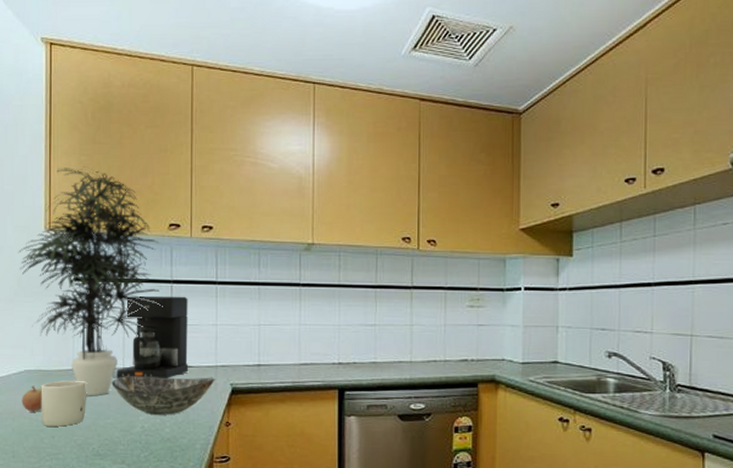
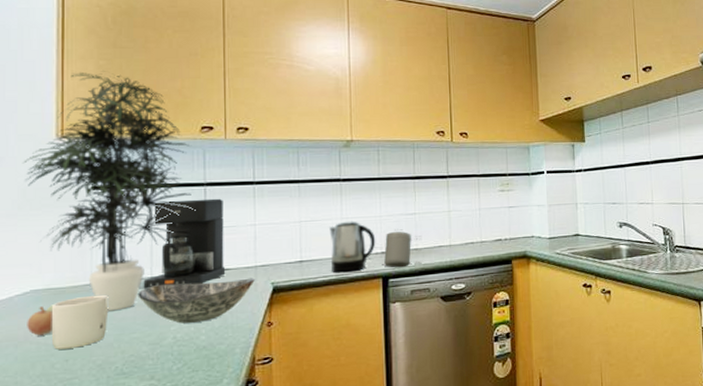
kettle: none [287,328,334,380] -> present [329,221,376,272]
canister: none [331,340,380,383] -> present [374,229,422,271]

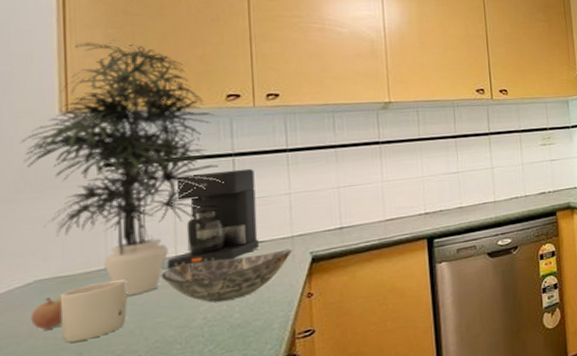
kettle: present [329,221,376,272] -> none [370,183,419,237]
canister: present [374,229,422,271] -> none [417,188,466,231]

